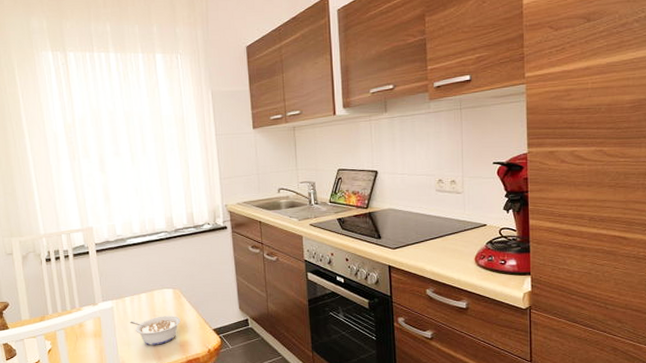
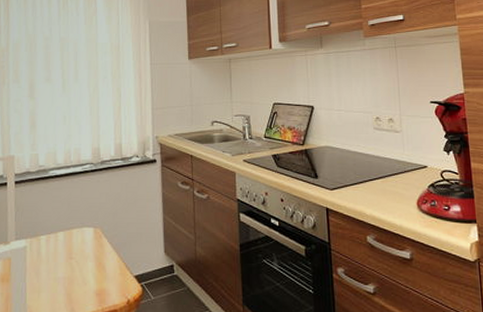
legume: present [130,316,181,345] -> none [43,258,99,293]

